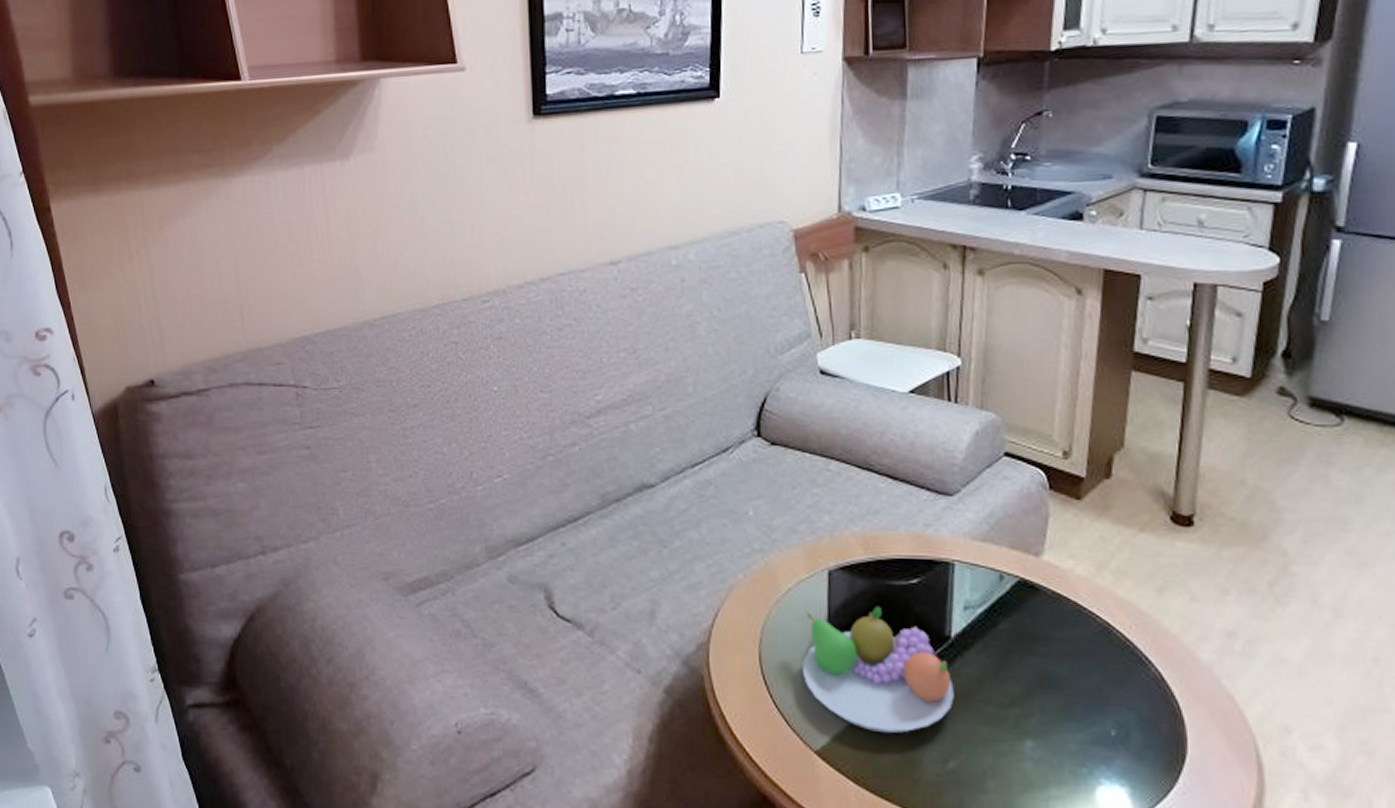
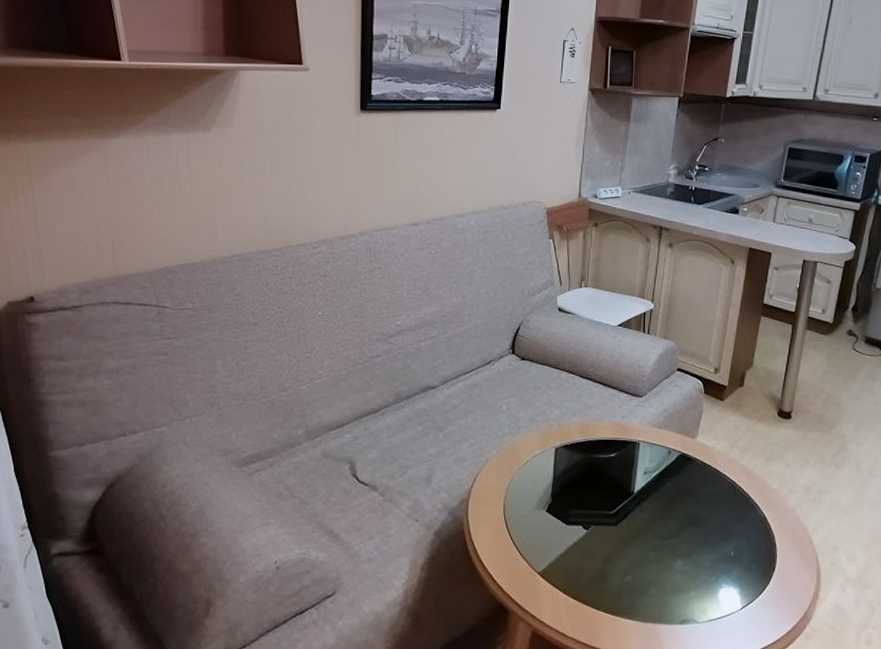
fruit bowl: present [803,607,954,734] -> none [533,473,634,559]

